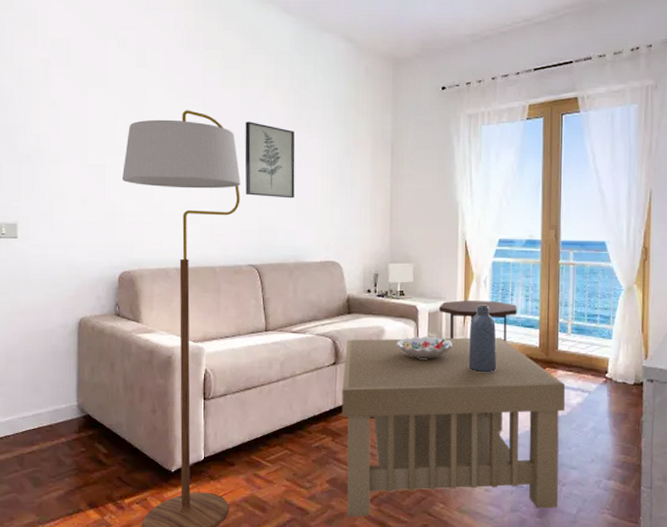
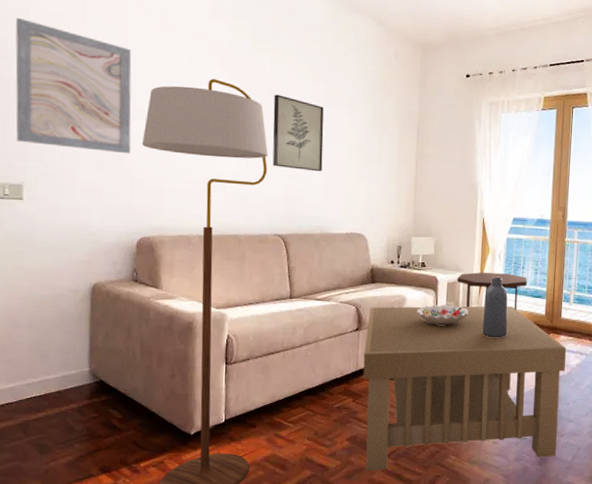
wall art: none [10,65,112,190] -> present [15,17,132,154]

